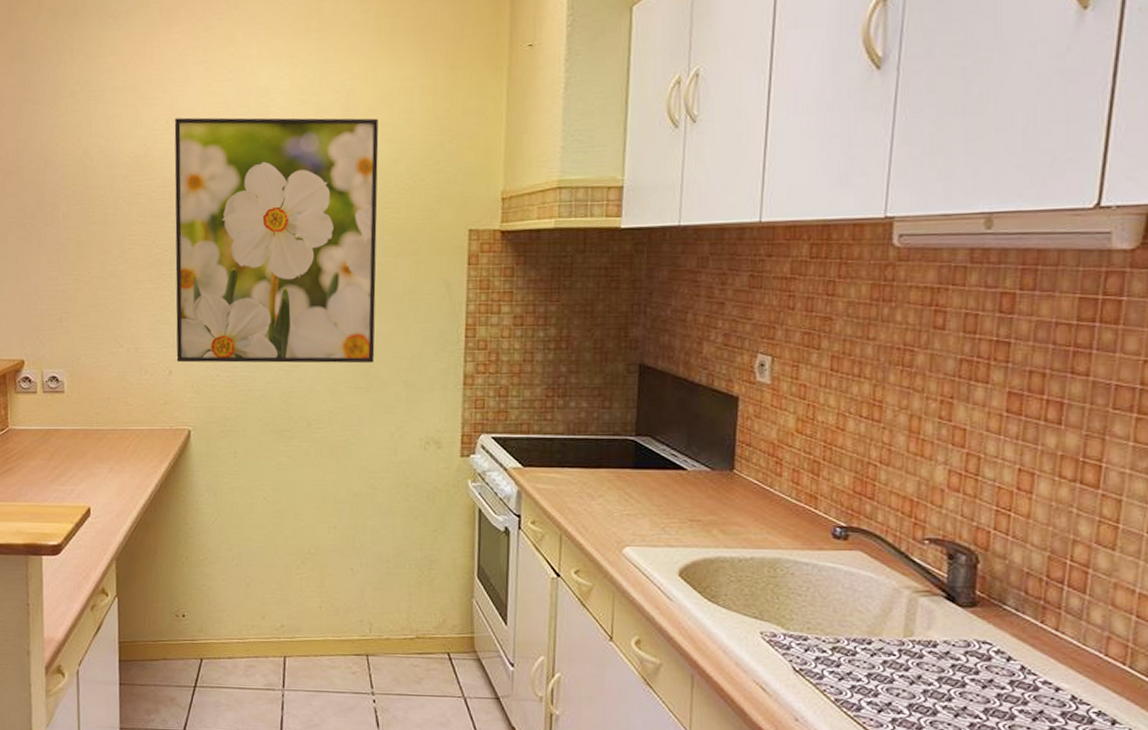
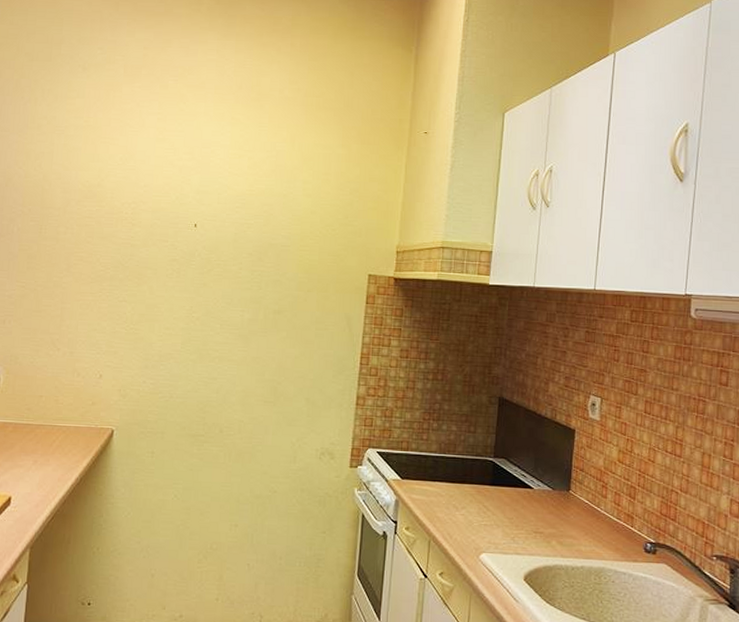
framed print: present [174,117,379,364] -> none [107,157,301,381]

